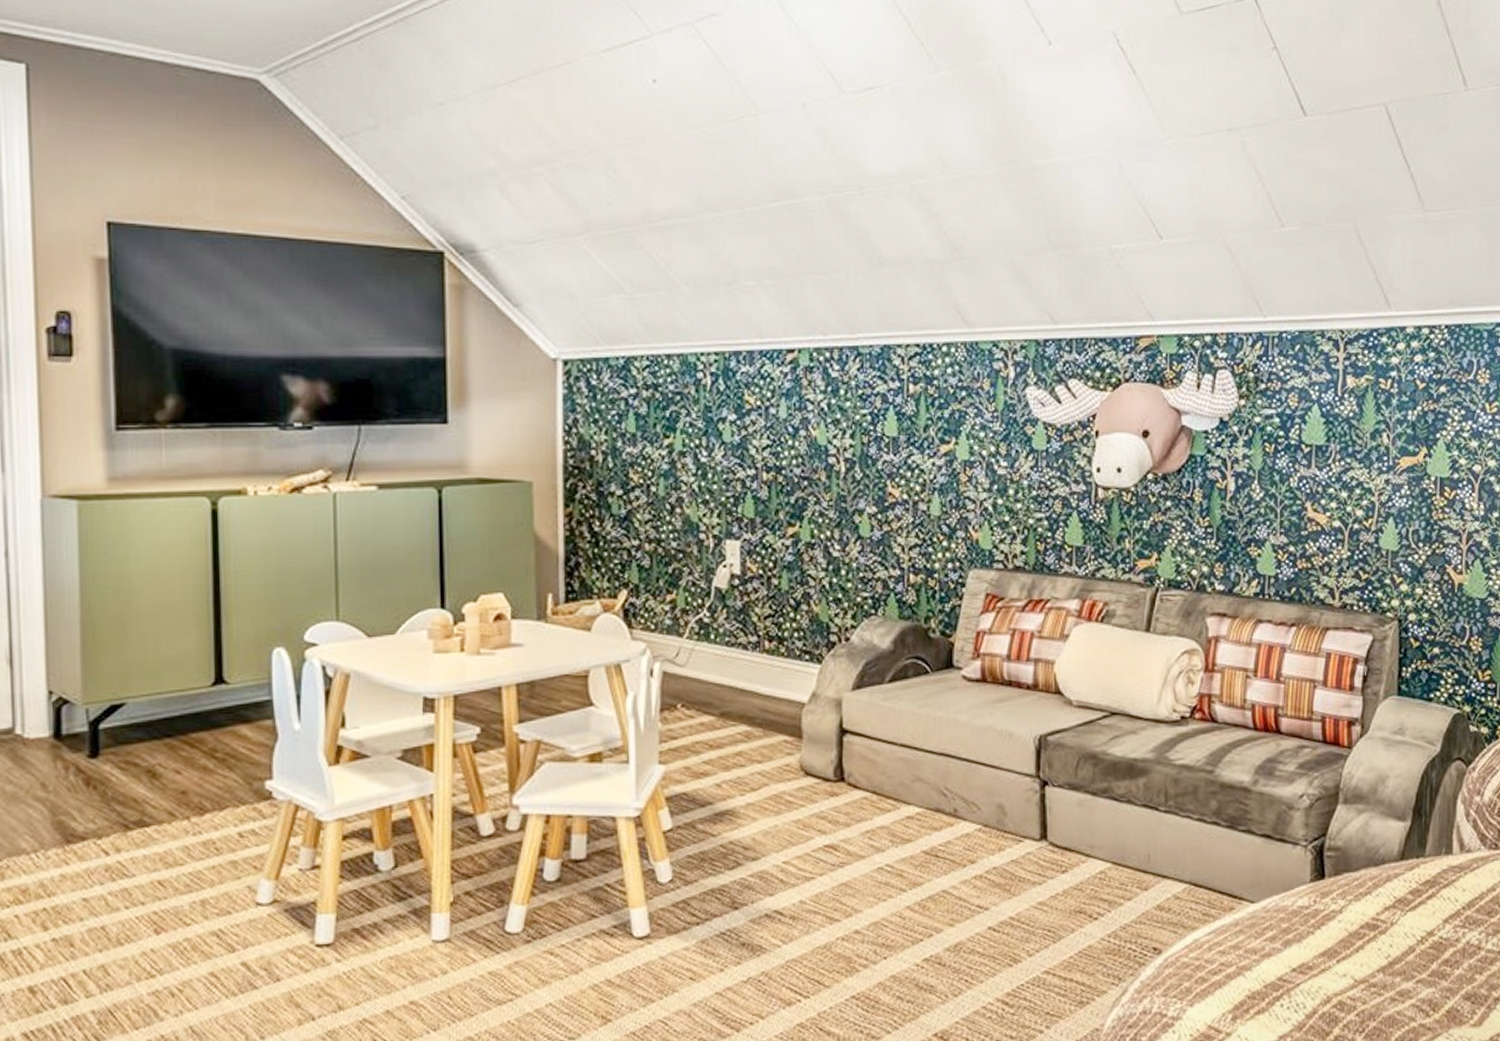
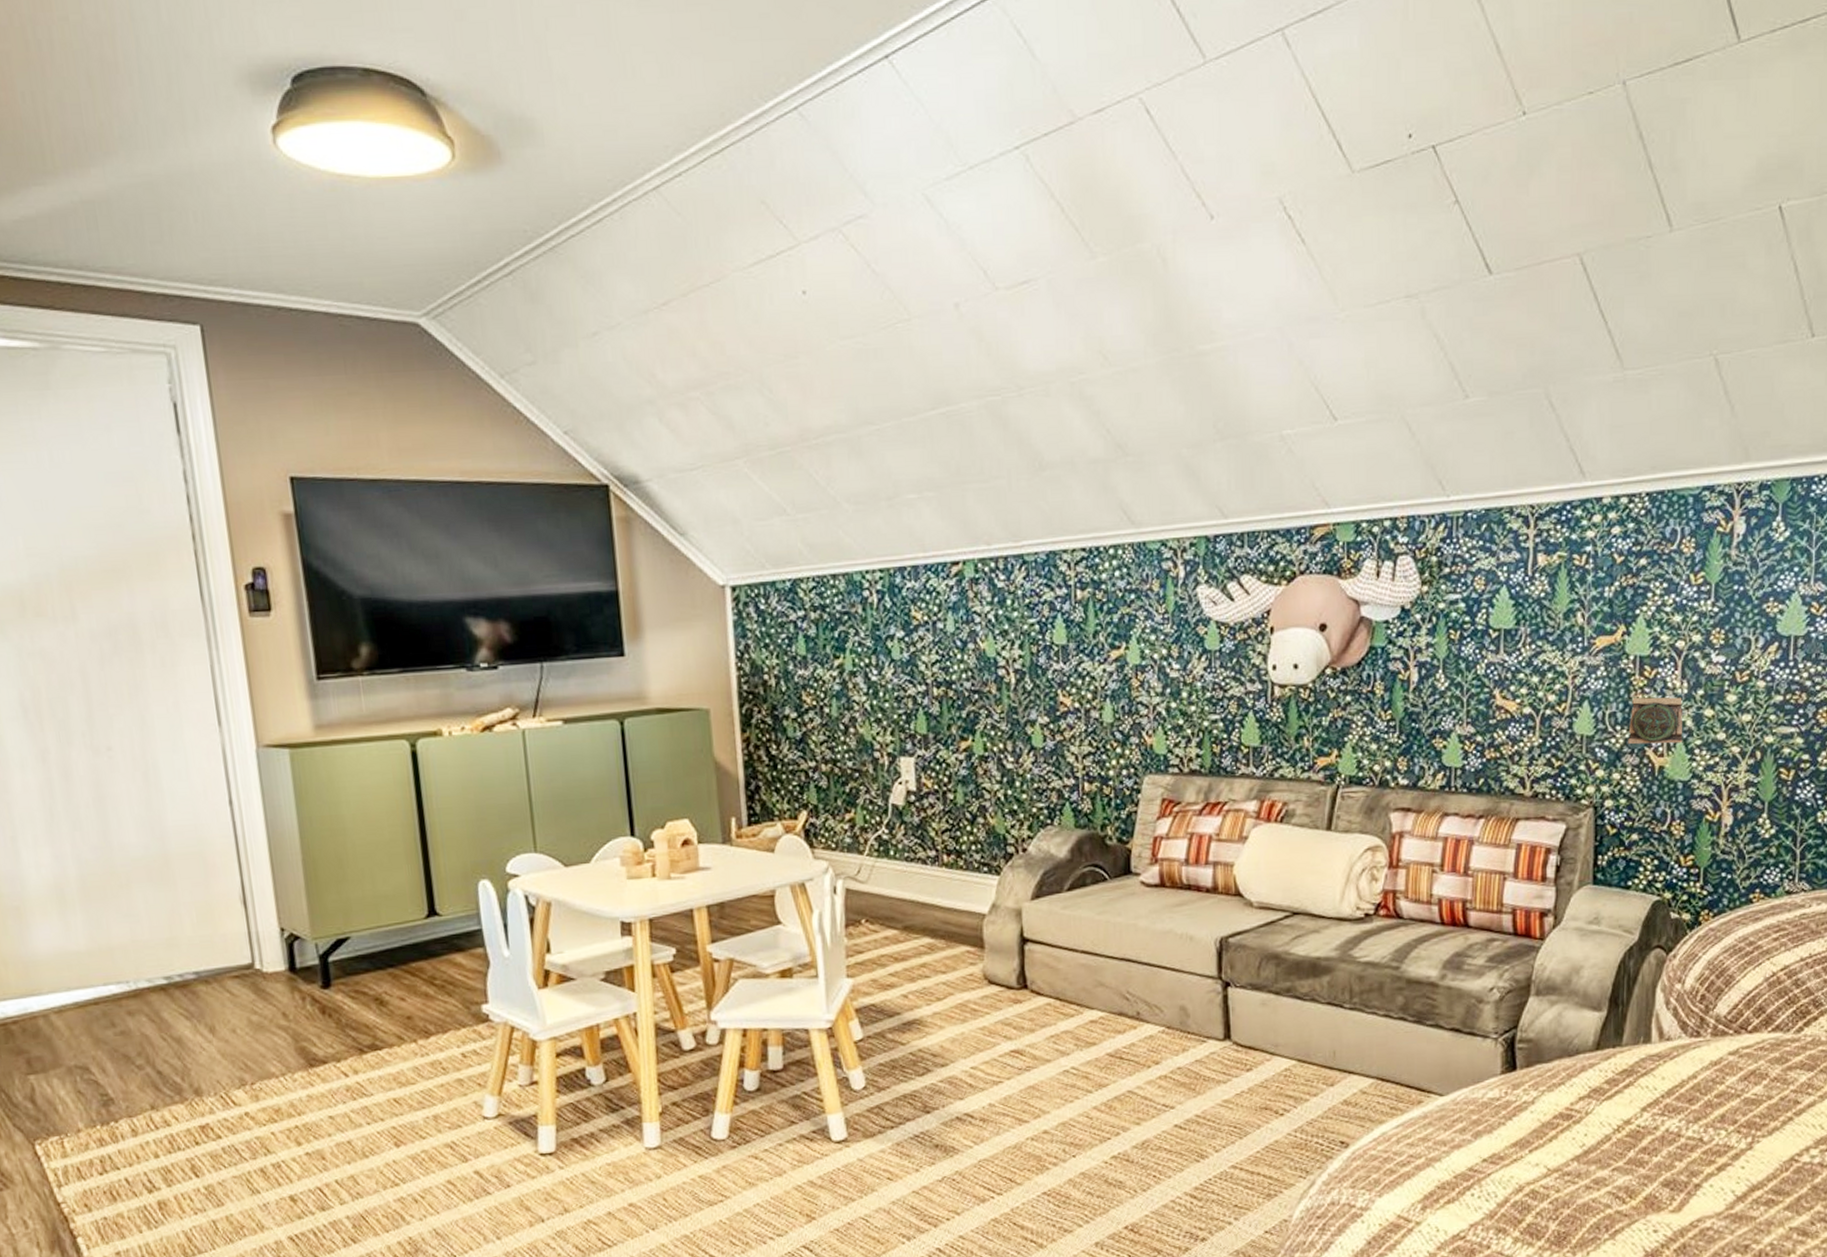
decorative medallion: none [1430,516,1480,562] -> present [1628,697,1683,745]

